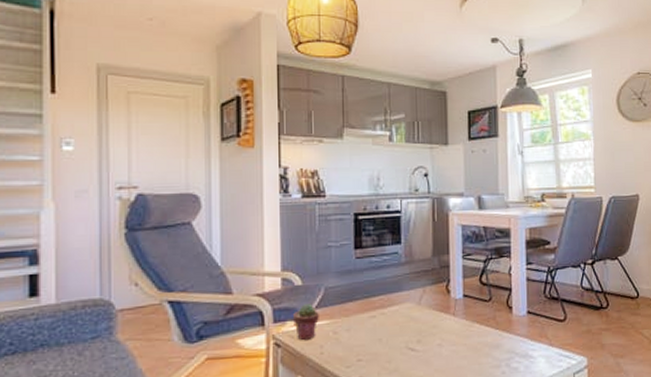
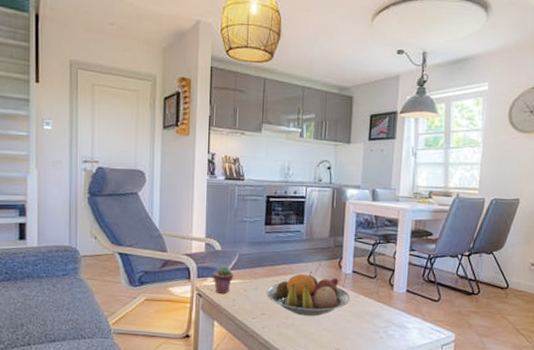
fruit bowl: none [360,300,463,357] -> present [265,271,350,316]

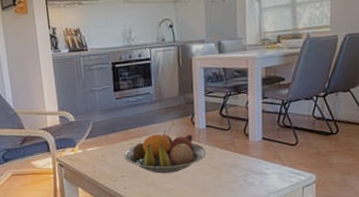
potted succulent: present [213,265,233,293] -> none [71,135,90,162]

